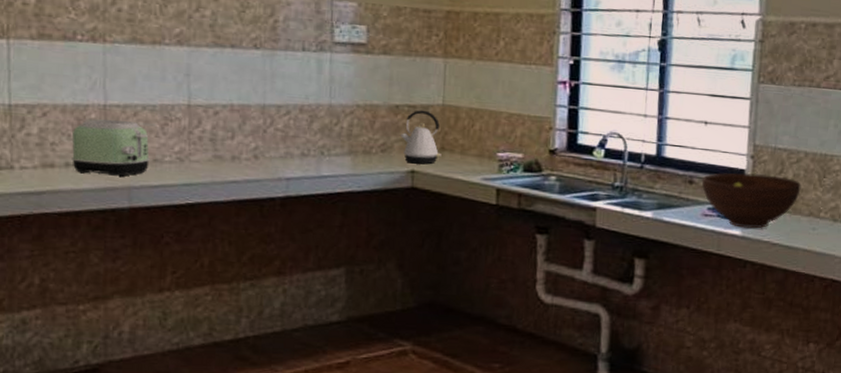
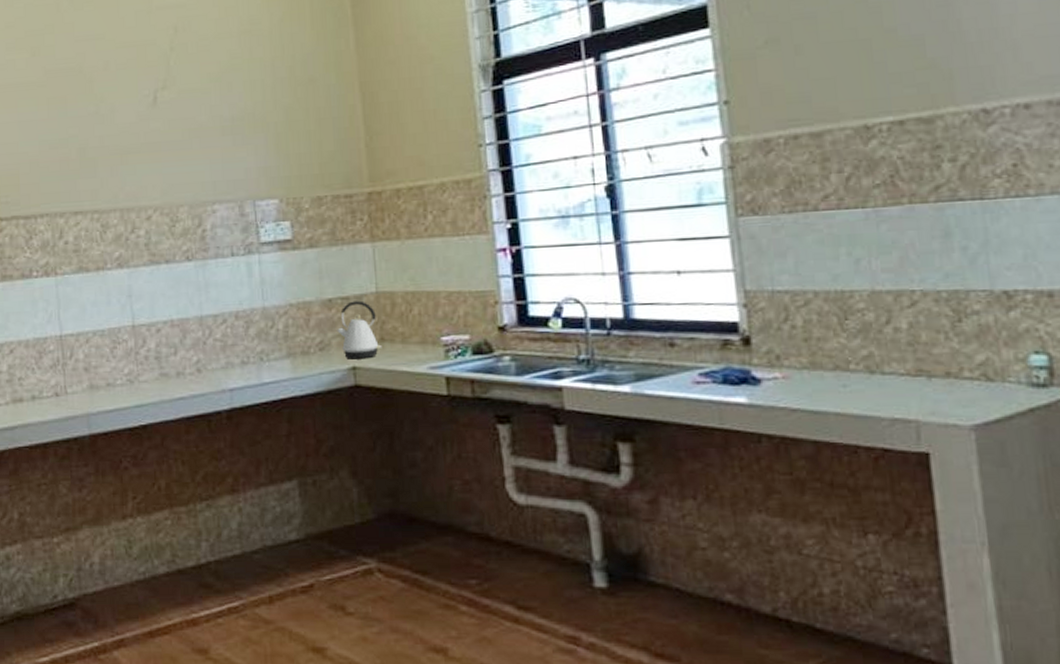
toaster: present [72,119,150,178] -> none [36,348,104,405]
fruit bowl: present [701,173,801,229] -> none [685,325,818,394]

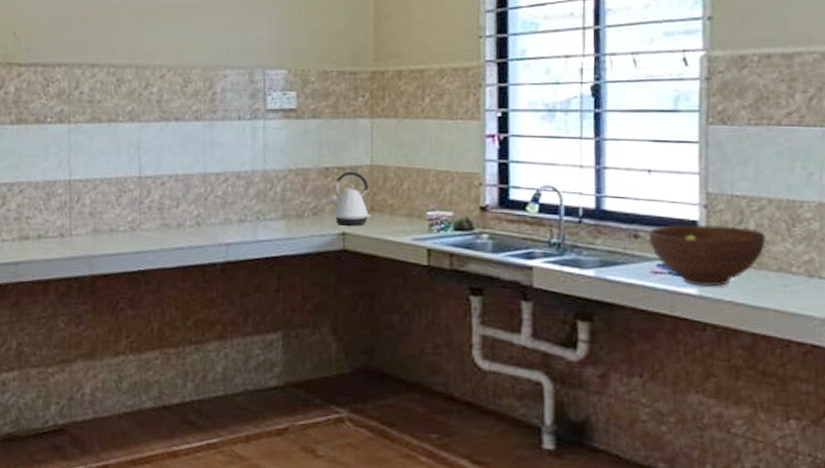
fruit bowl: none [685,325,818,394] -> present [648,224,766,287]

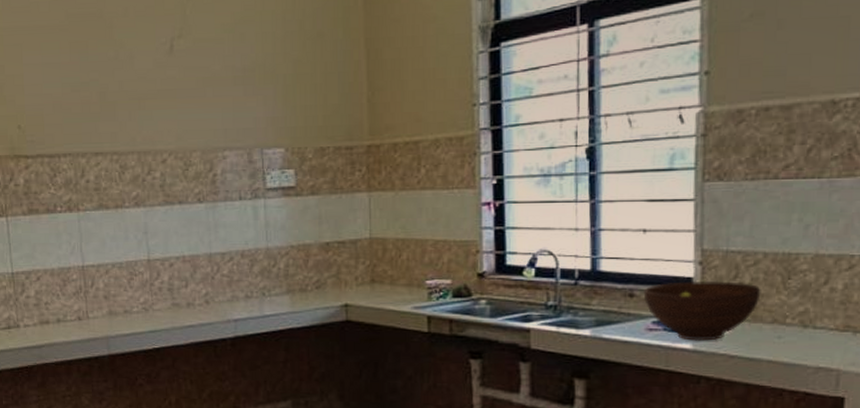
kettle: present [330,171,371,226] -> none [331,245,372,298]

